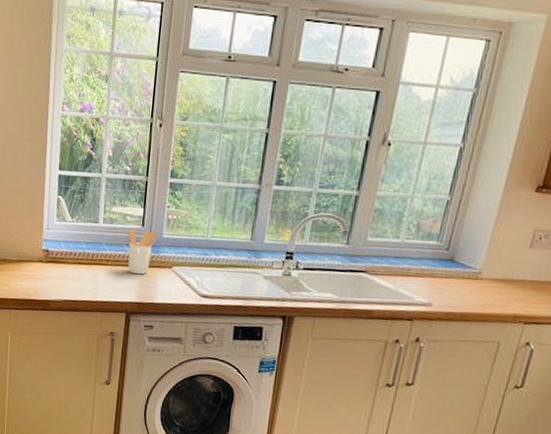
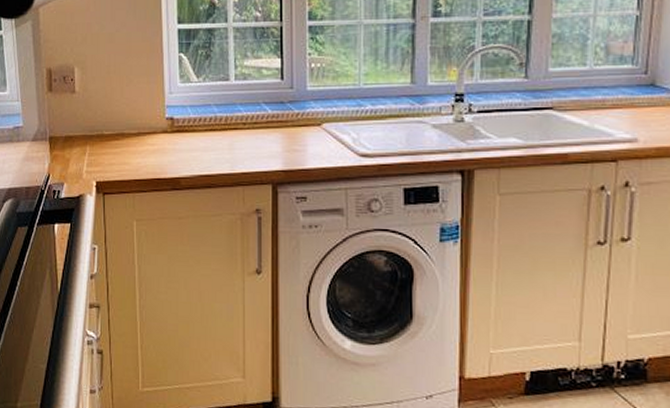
utensil holder: present [128,228,158,275] -> none [265,83,301,137]

